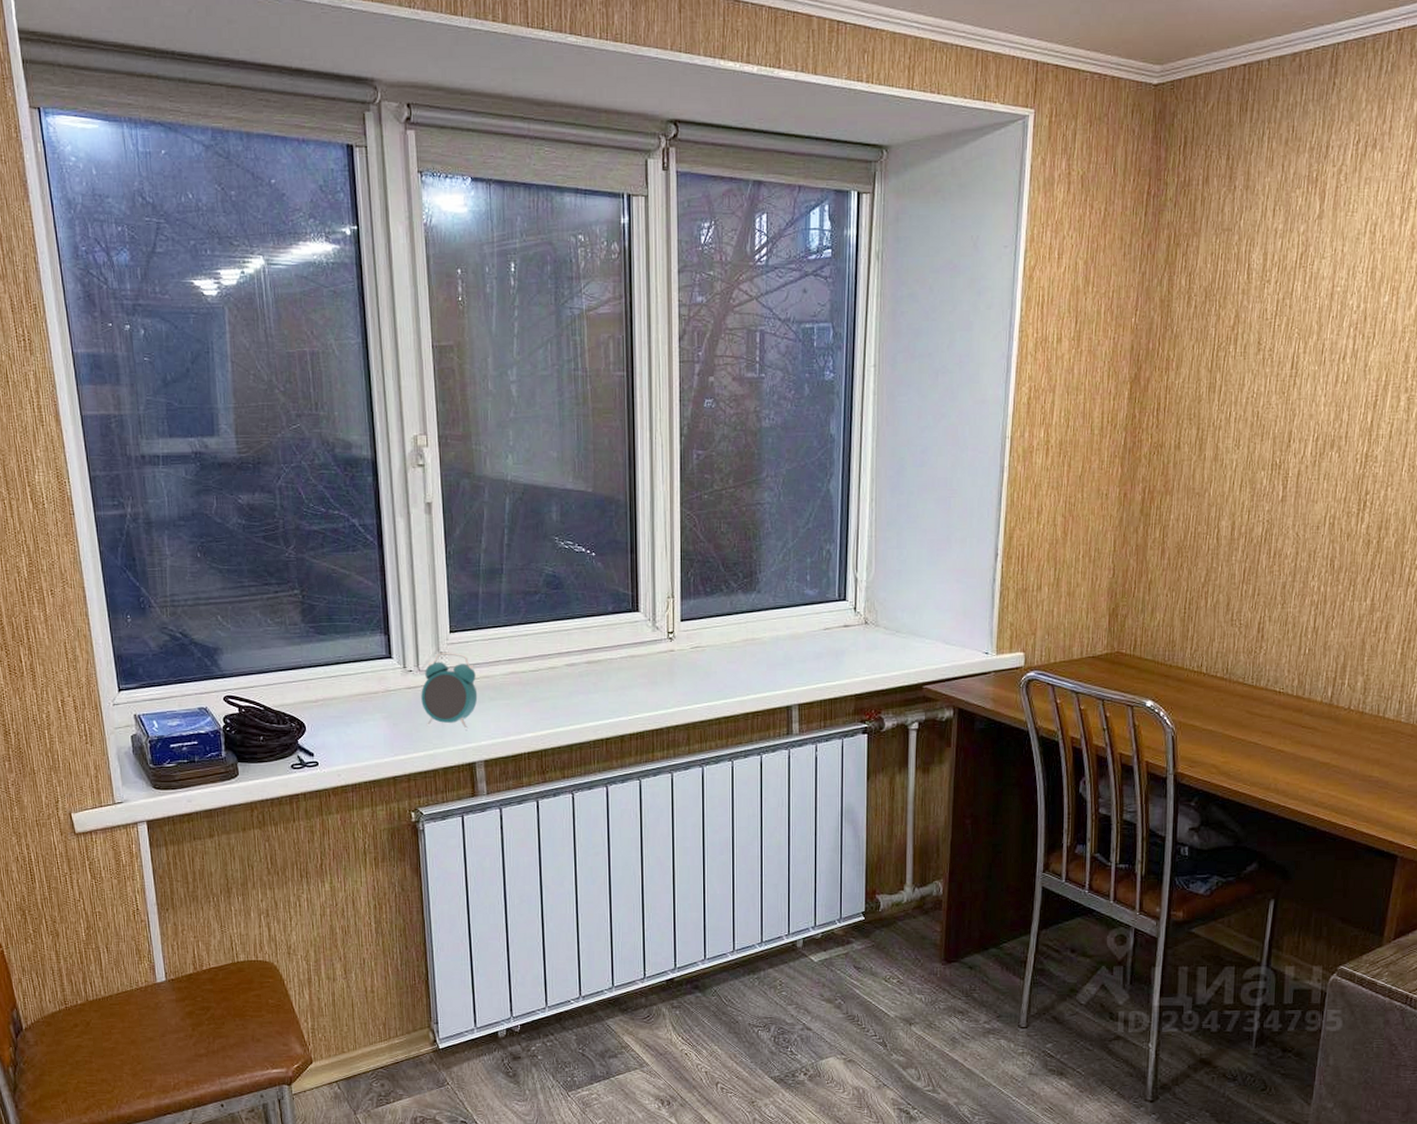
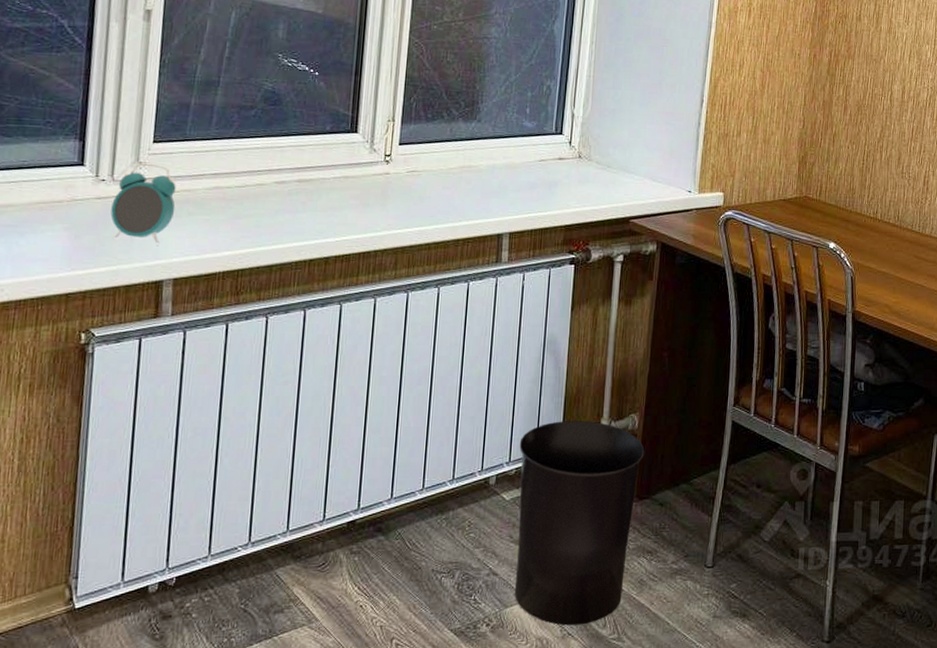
waste bin: none [823,887,951,1077] -> present [515,421,645,626]

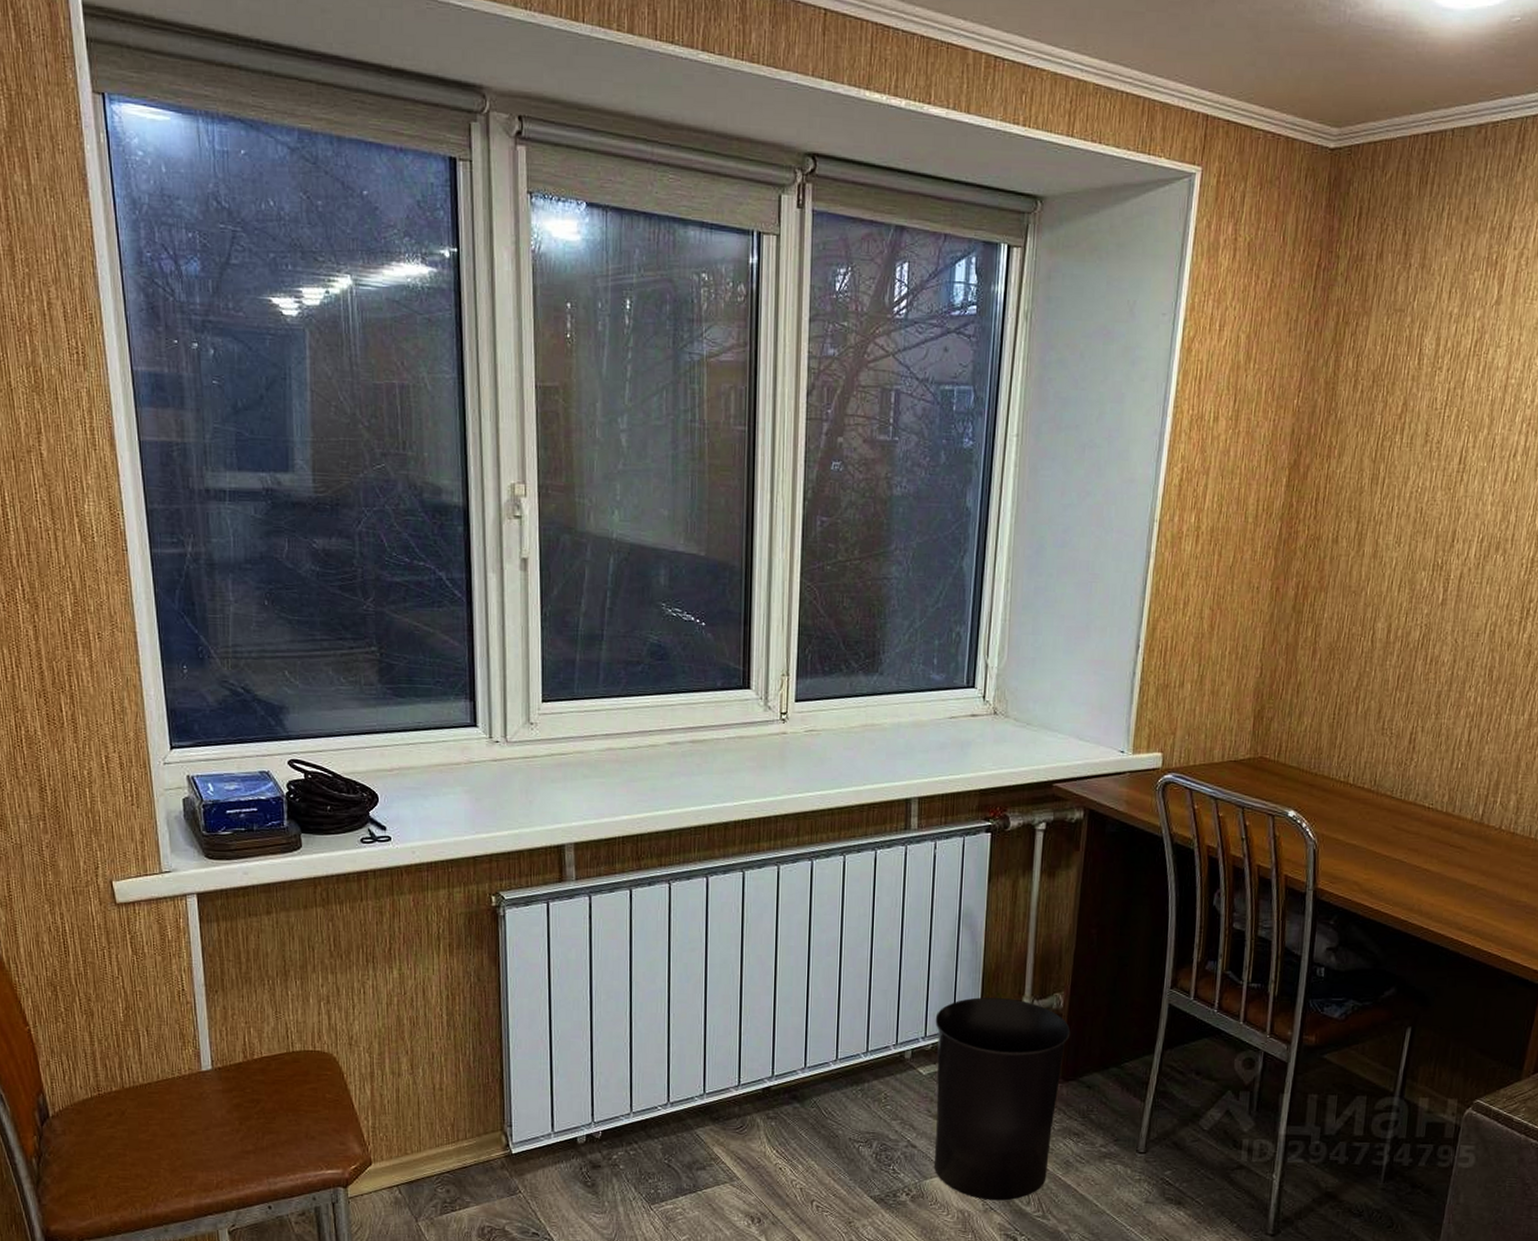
alarm clock: present [110,163,176,246] -> none [508,723,570,809]

